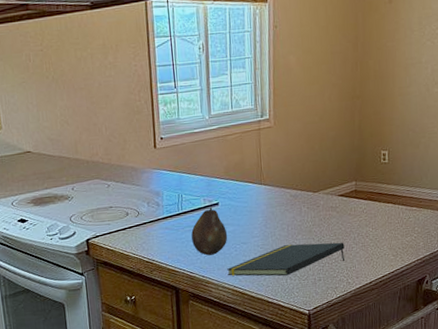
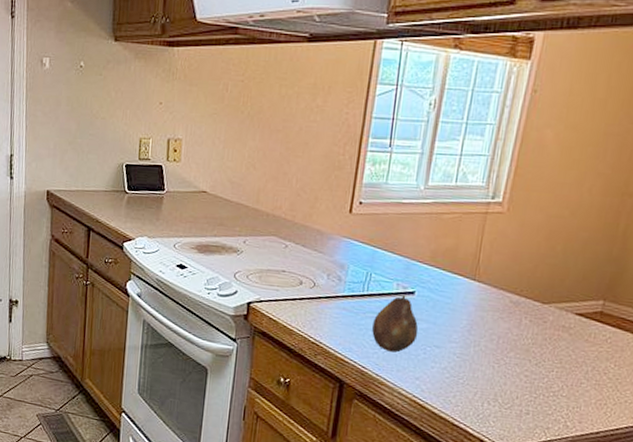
notepad: present [227,242,345,276] -> none [408,360,571,399]

